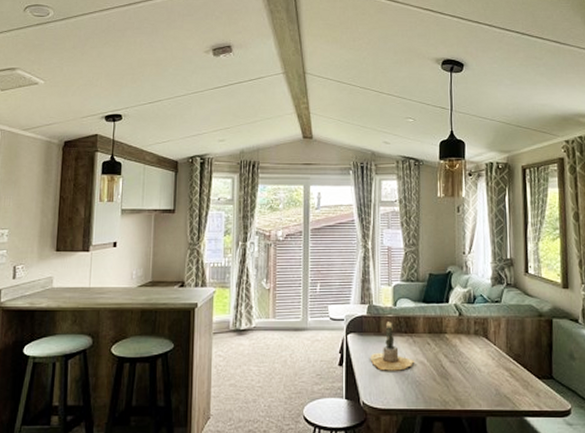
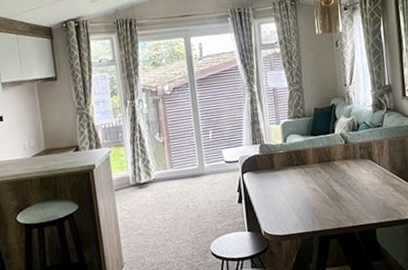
potted cactus: present [370,322,415,371] -> none [266,157,308,202]

